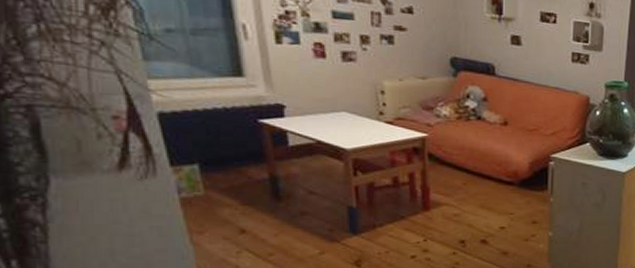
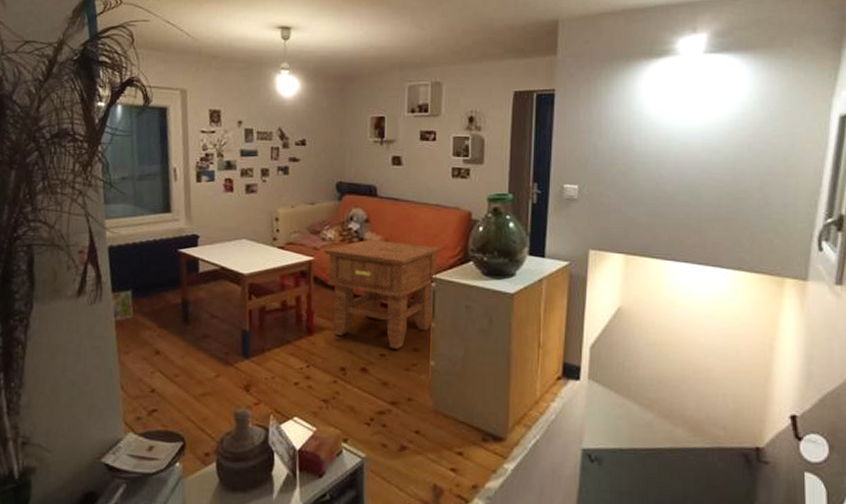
side table: none [439,117,560,222] -> present [324,239,441,349]

